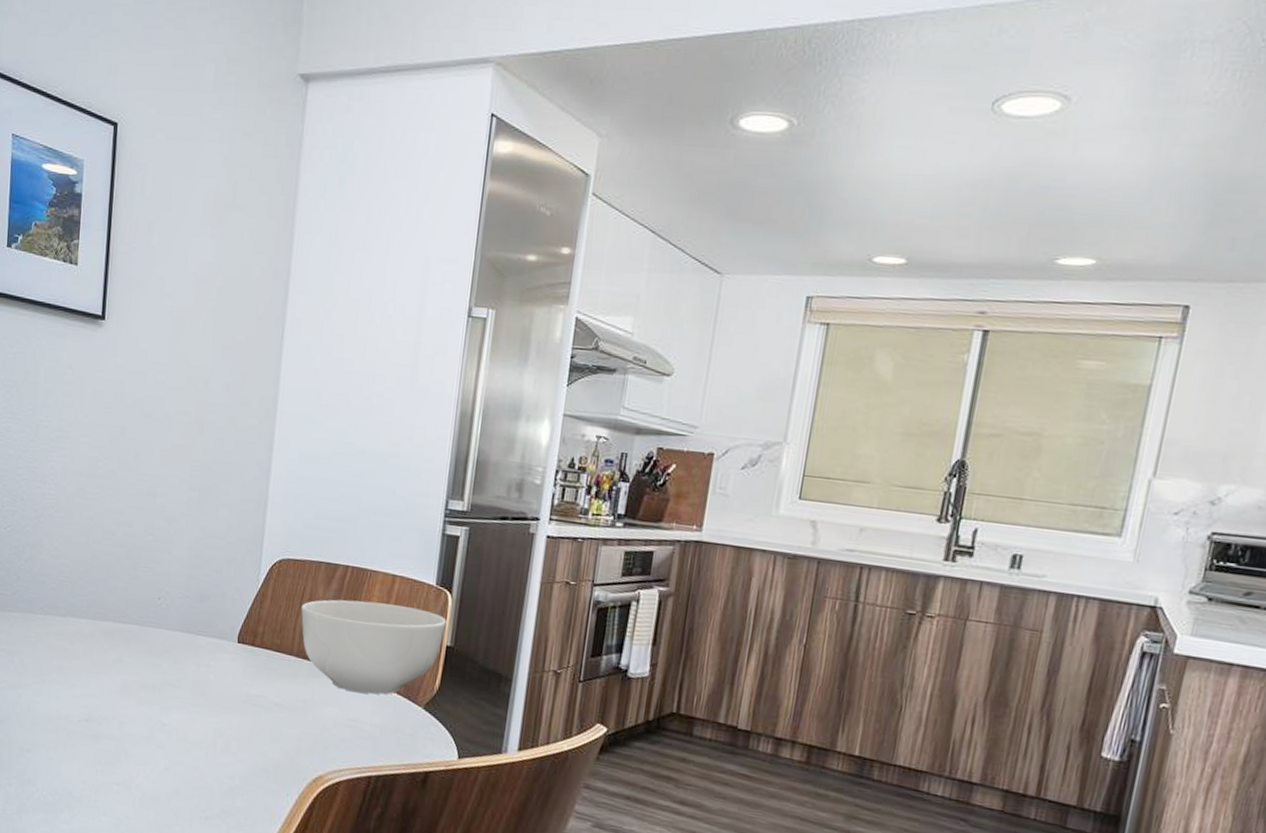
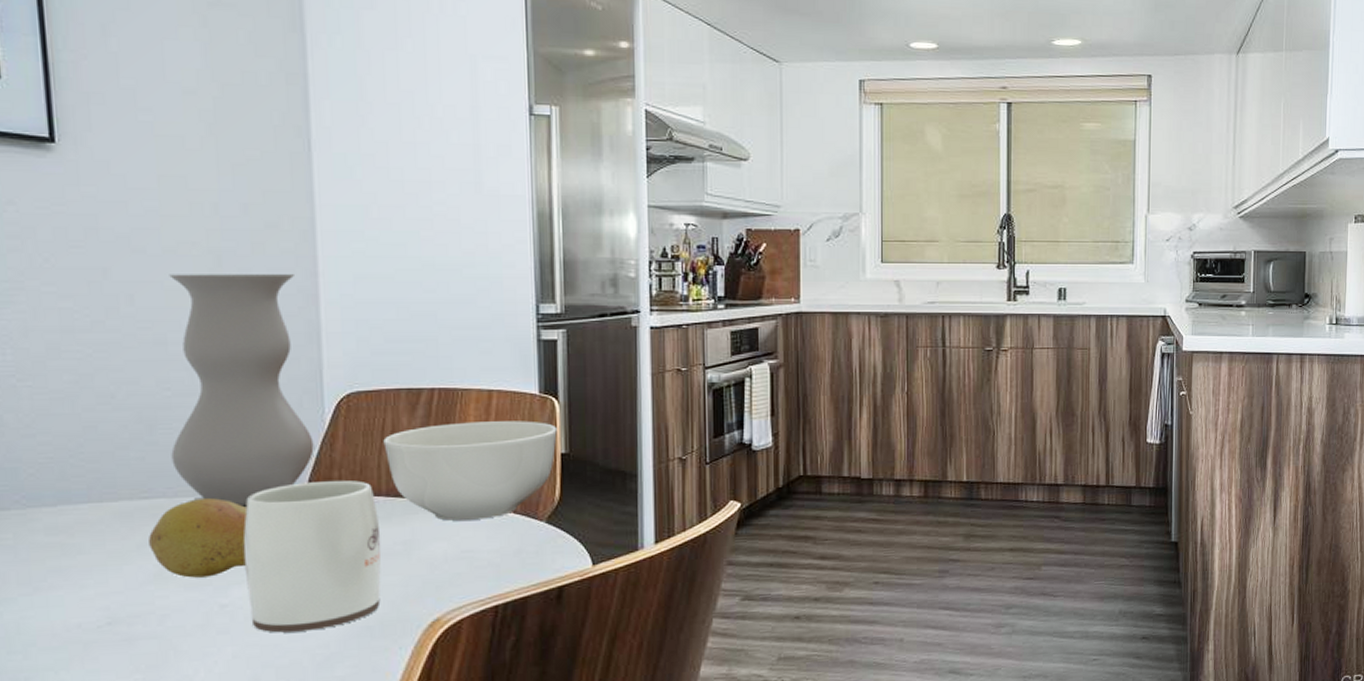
fruit: none [121,630,193,698] -> present [149,498,248,578]
vase: none [145,437,255,644] -> present [169,274,314,507]
mug: none [181,631,288,763] -> present [242,480,382,633]

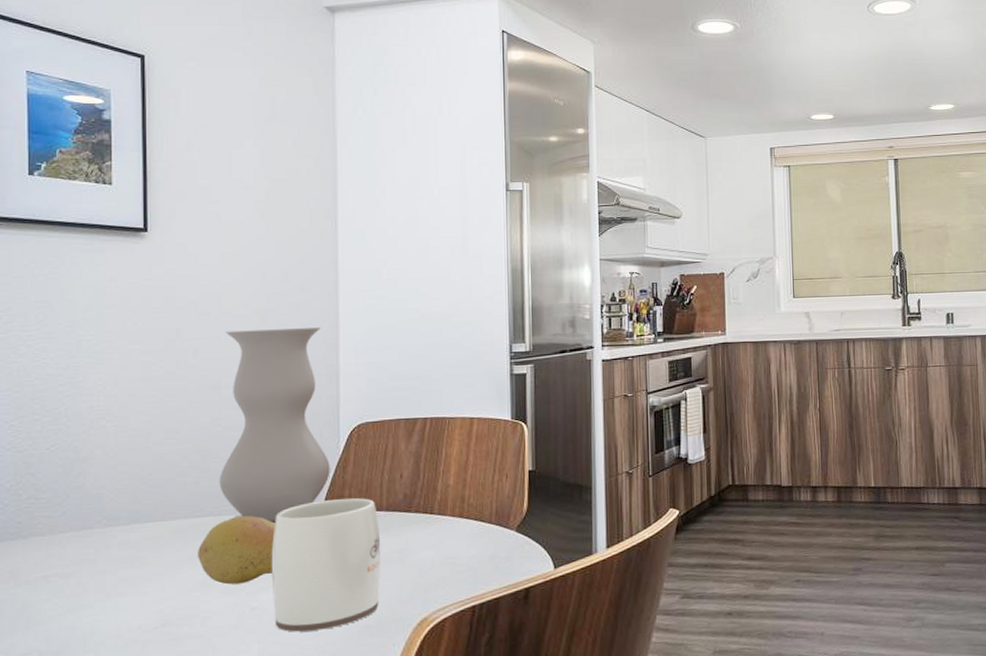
bowl: present [383,421,557,521] -> none [385,443,526,531]

